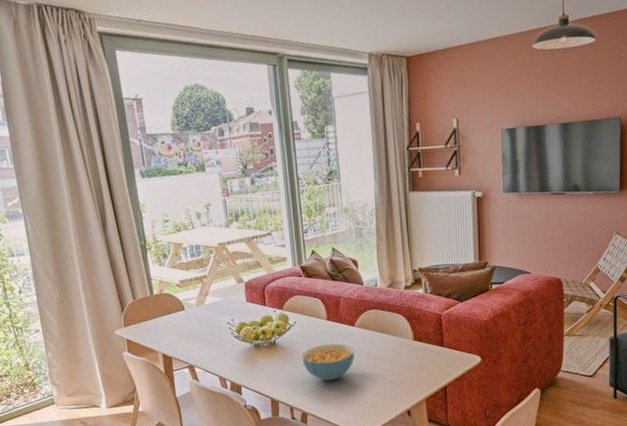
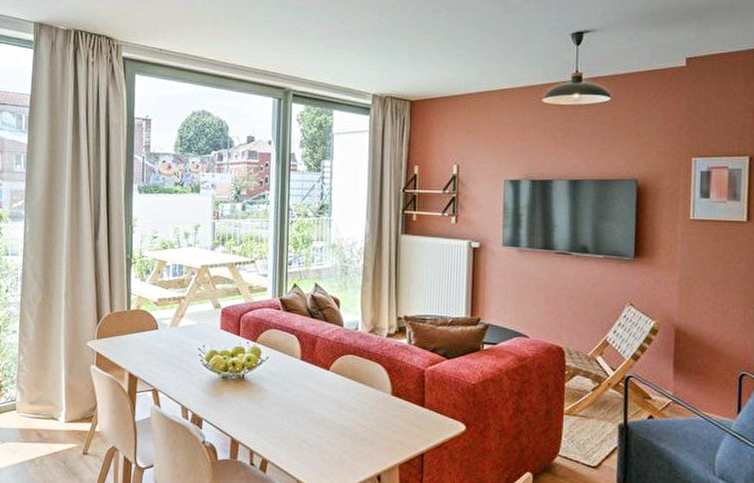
cereal bowl: present [302,343,355,381] -> none [269,386,327,428]

